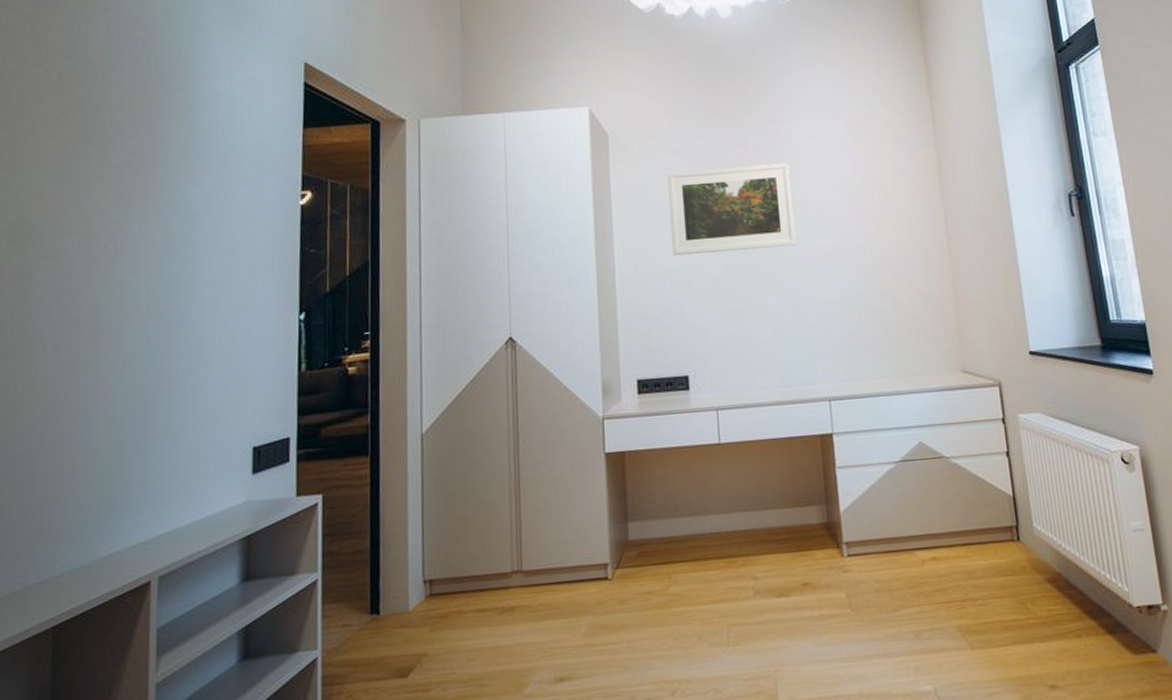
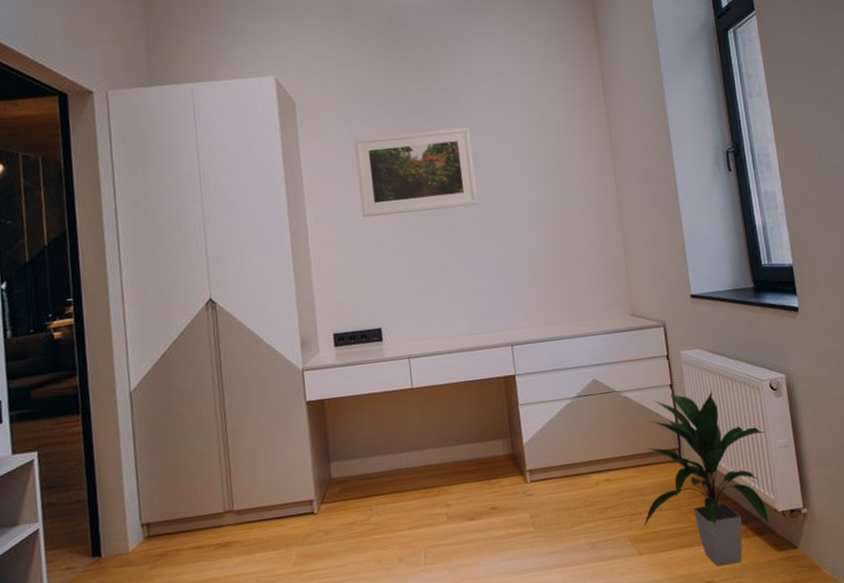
indoor plant: none [975,461,1123,669] -> present [643,391,770,567]

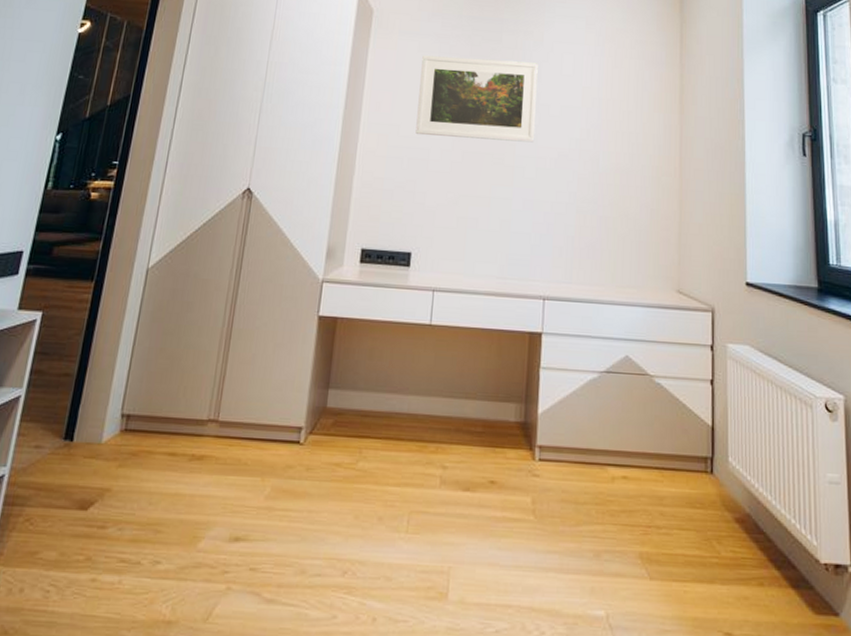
indoor plant: present [643,391,770,567] -> none [658,391,813,618]

